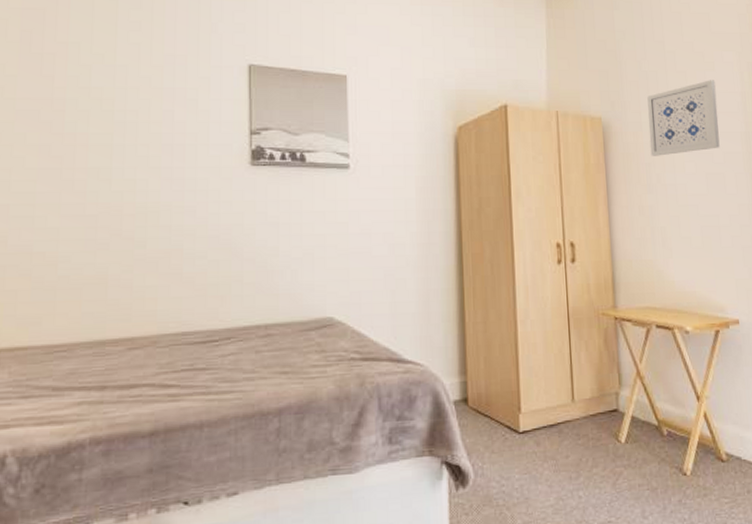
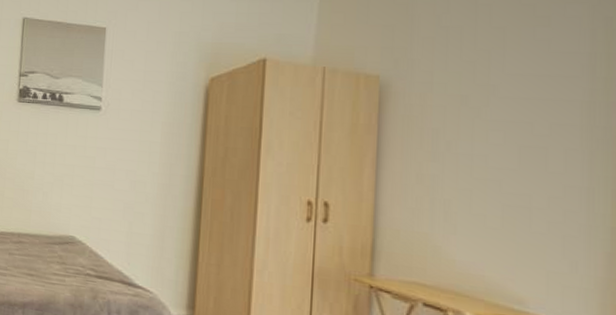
wall art: present [647,80,720,156] -> none [441,37,549,122]

